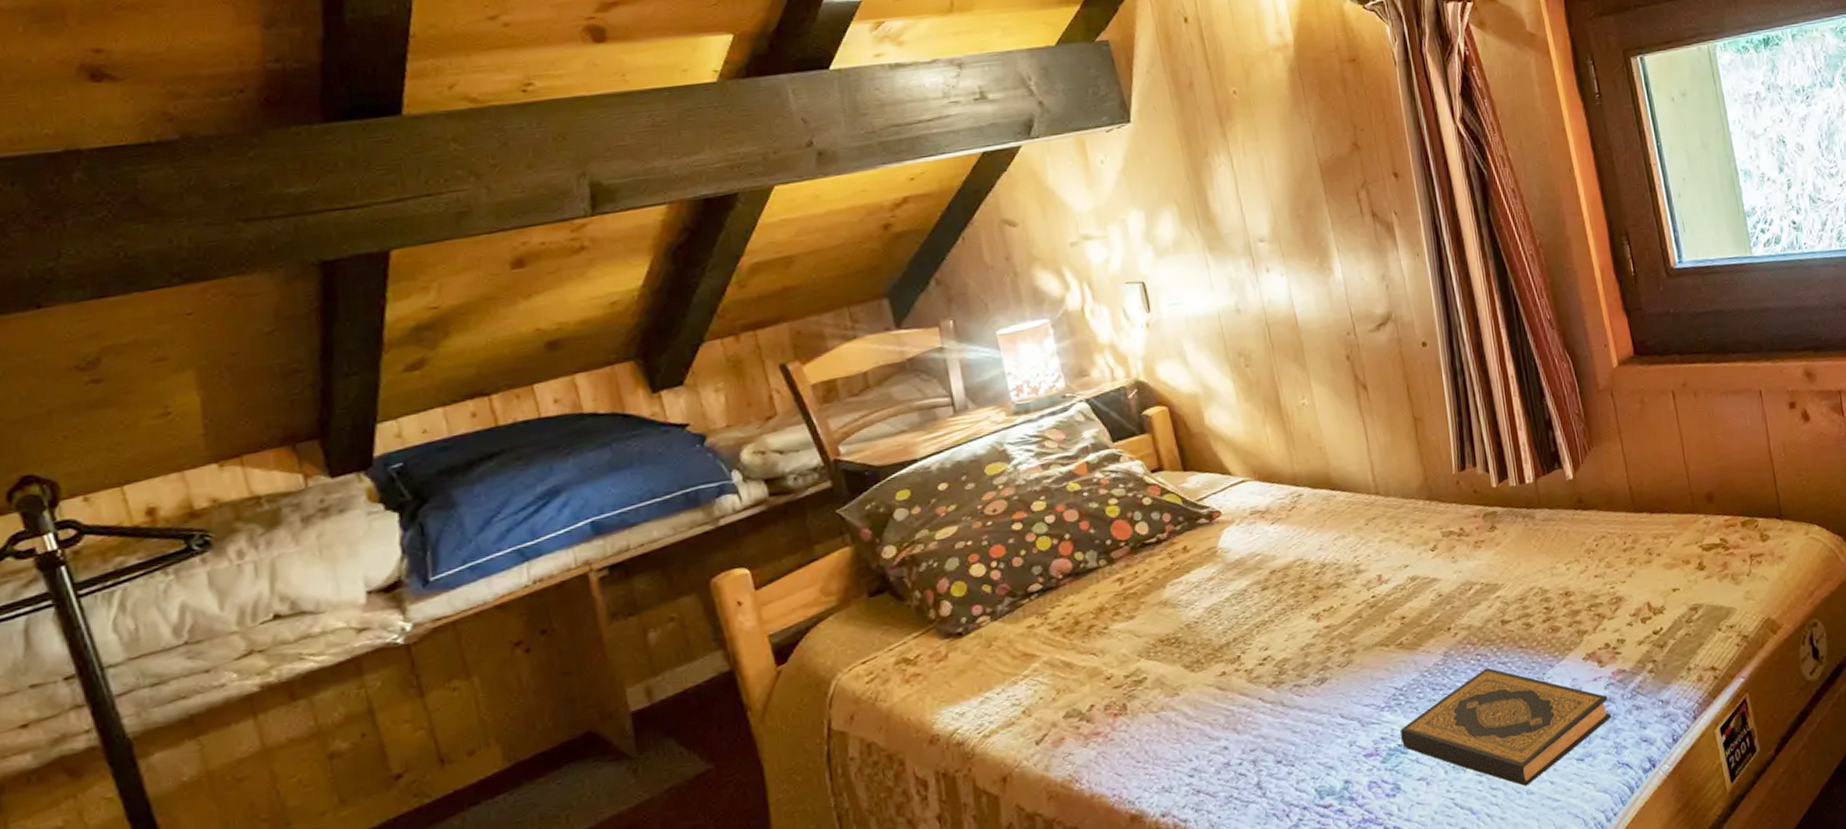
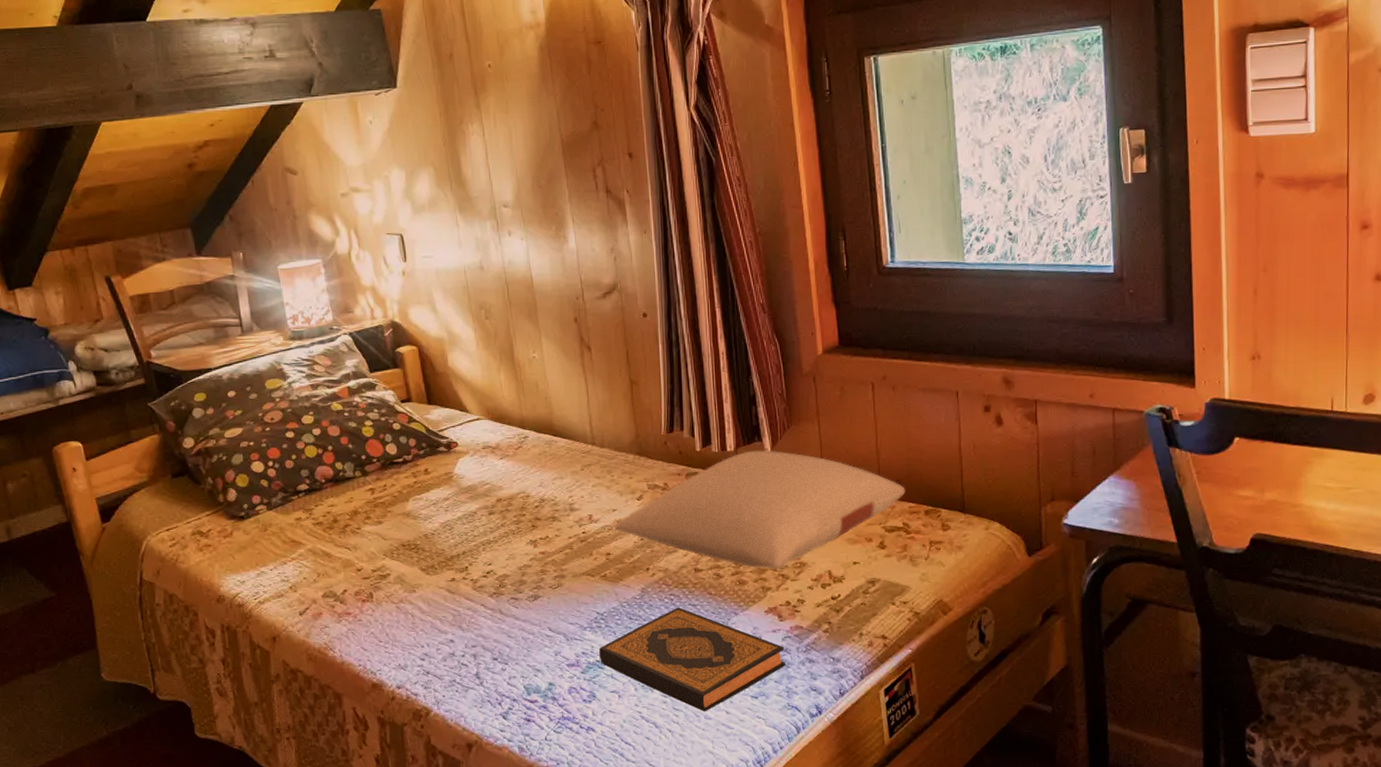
pillow: none [1406,476,1719,611] -> present [613,450,906,569]

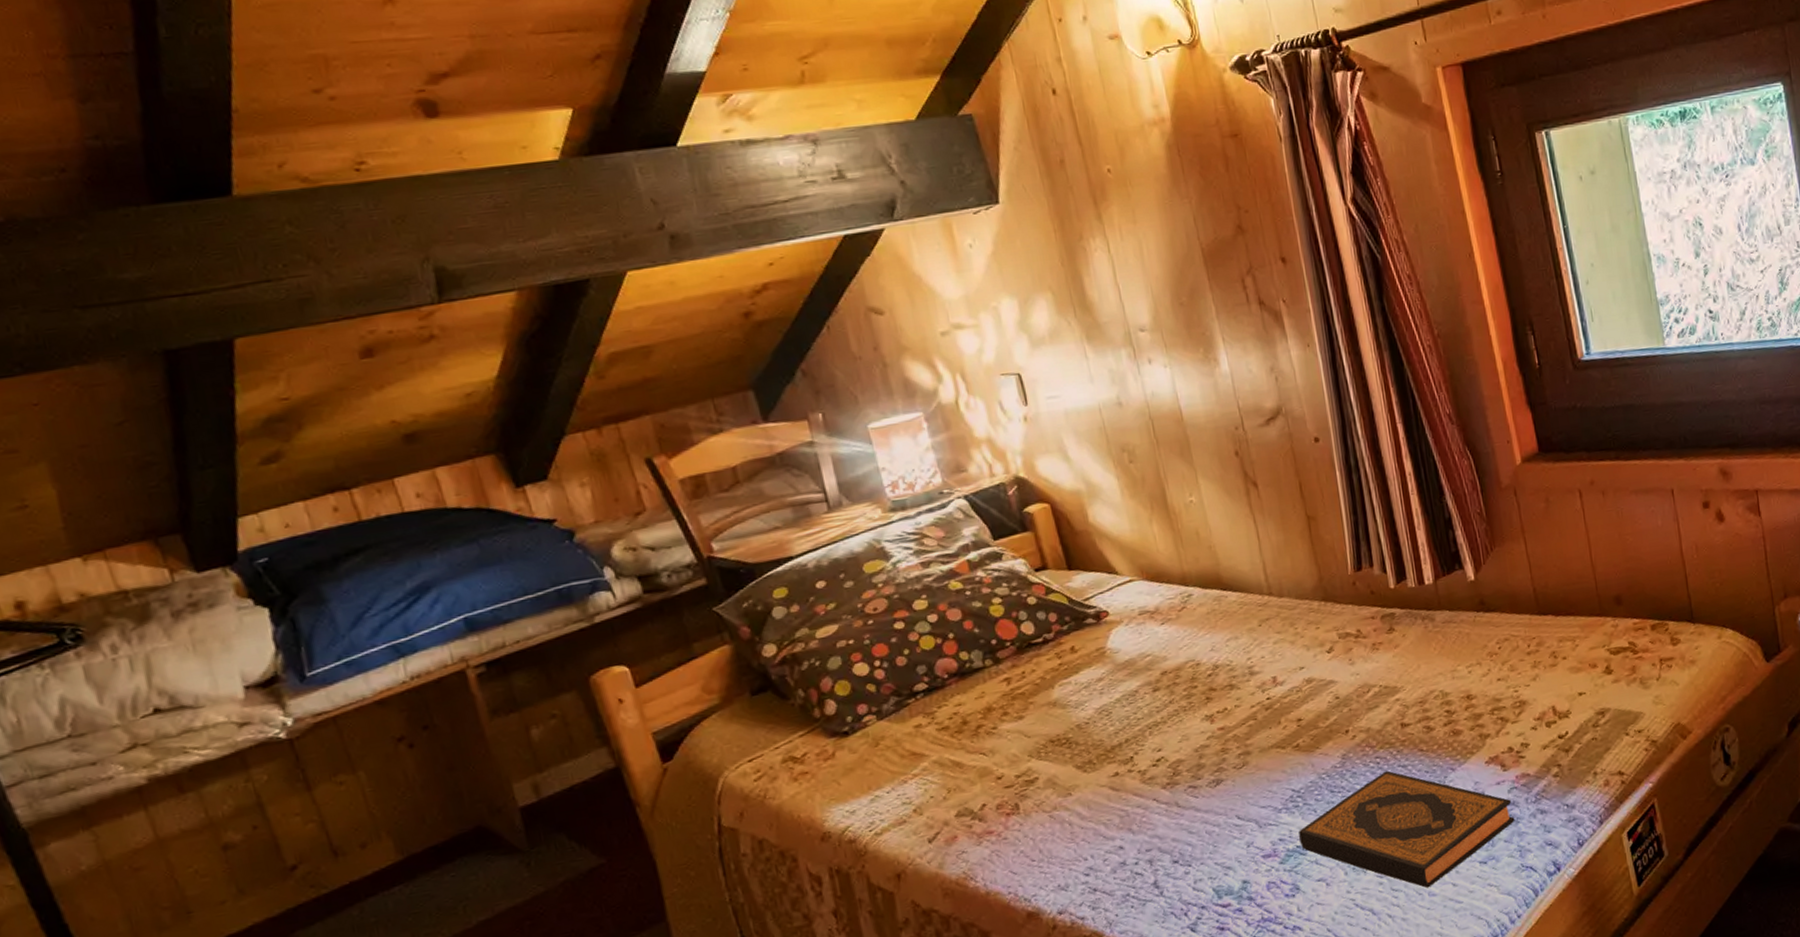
pillow: present [613,450,906,569] -> none [1302,577,1628,714]

